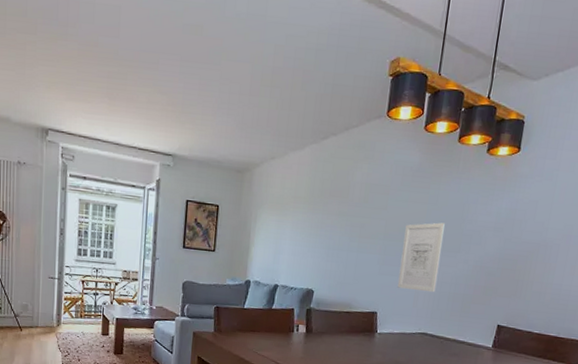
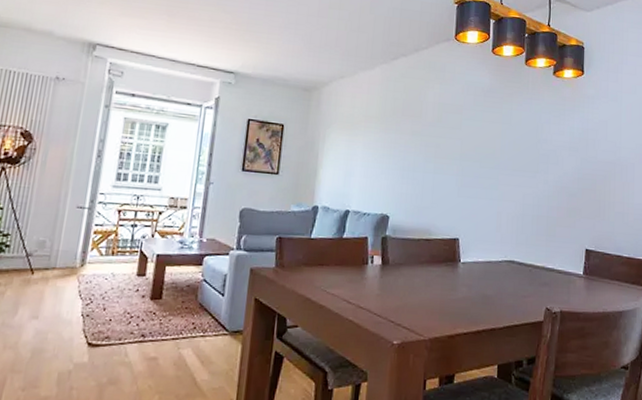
wall art: present [397,222,445,293] -> none [478,142,521,216]

